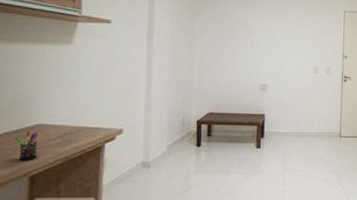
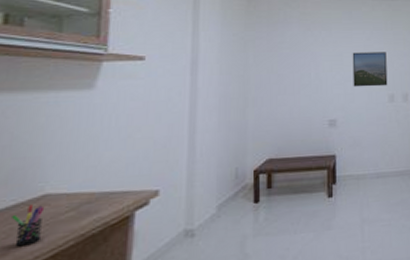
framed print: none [283,27,314,59] -> present [352,52,388,87]

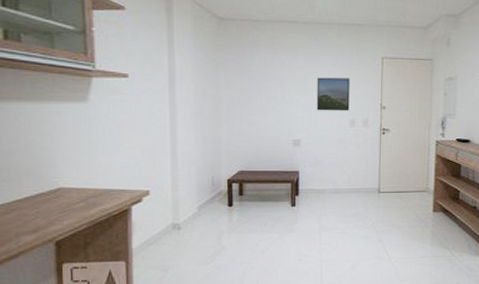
pen holder: present [12,204,45,247] -> none [37,195,61,226]

